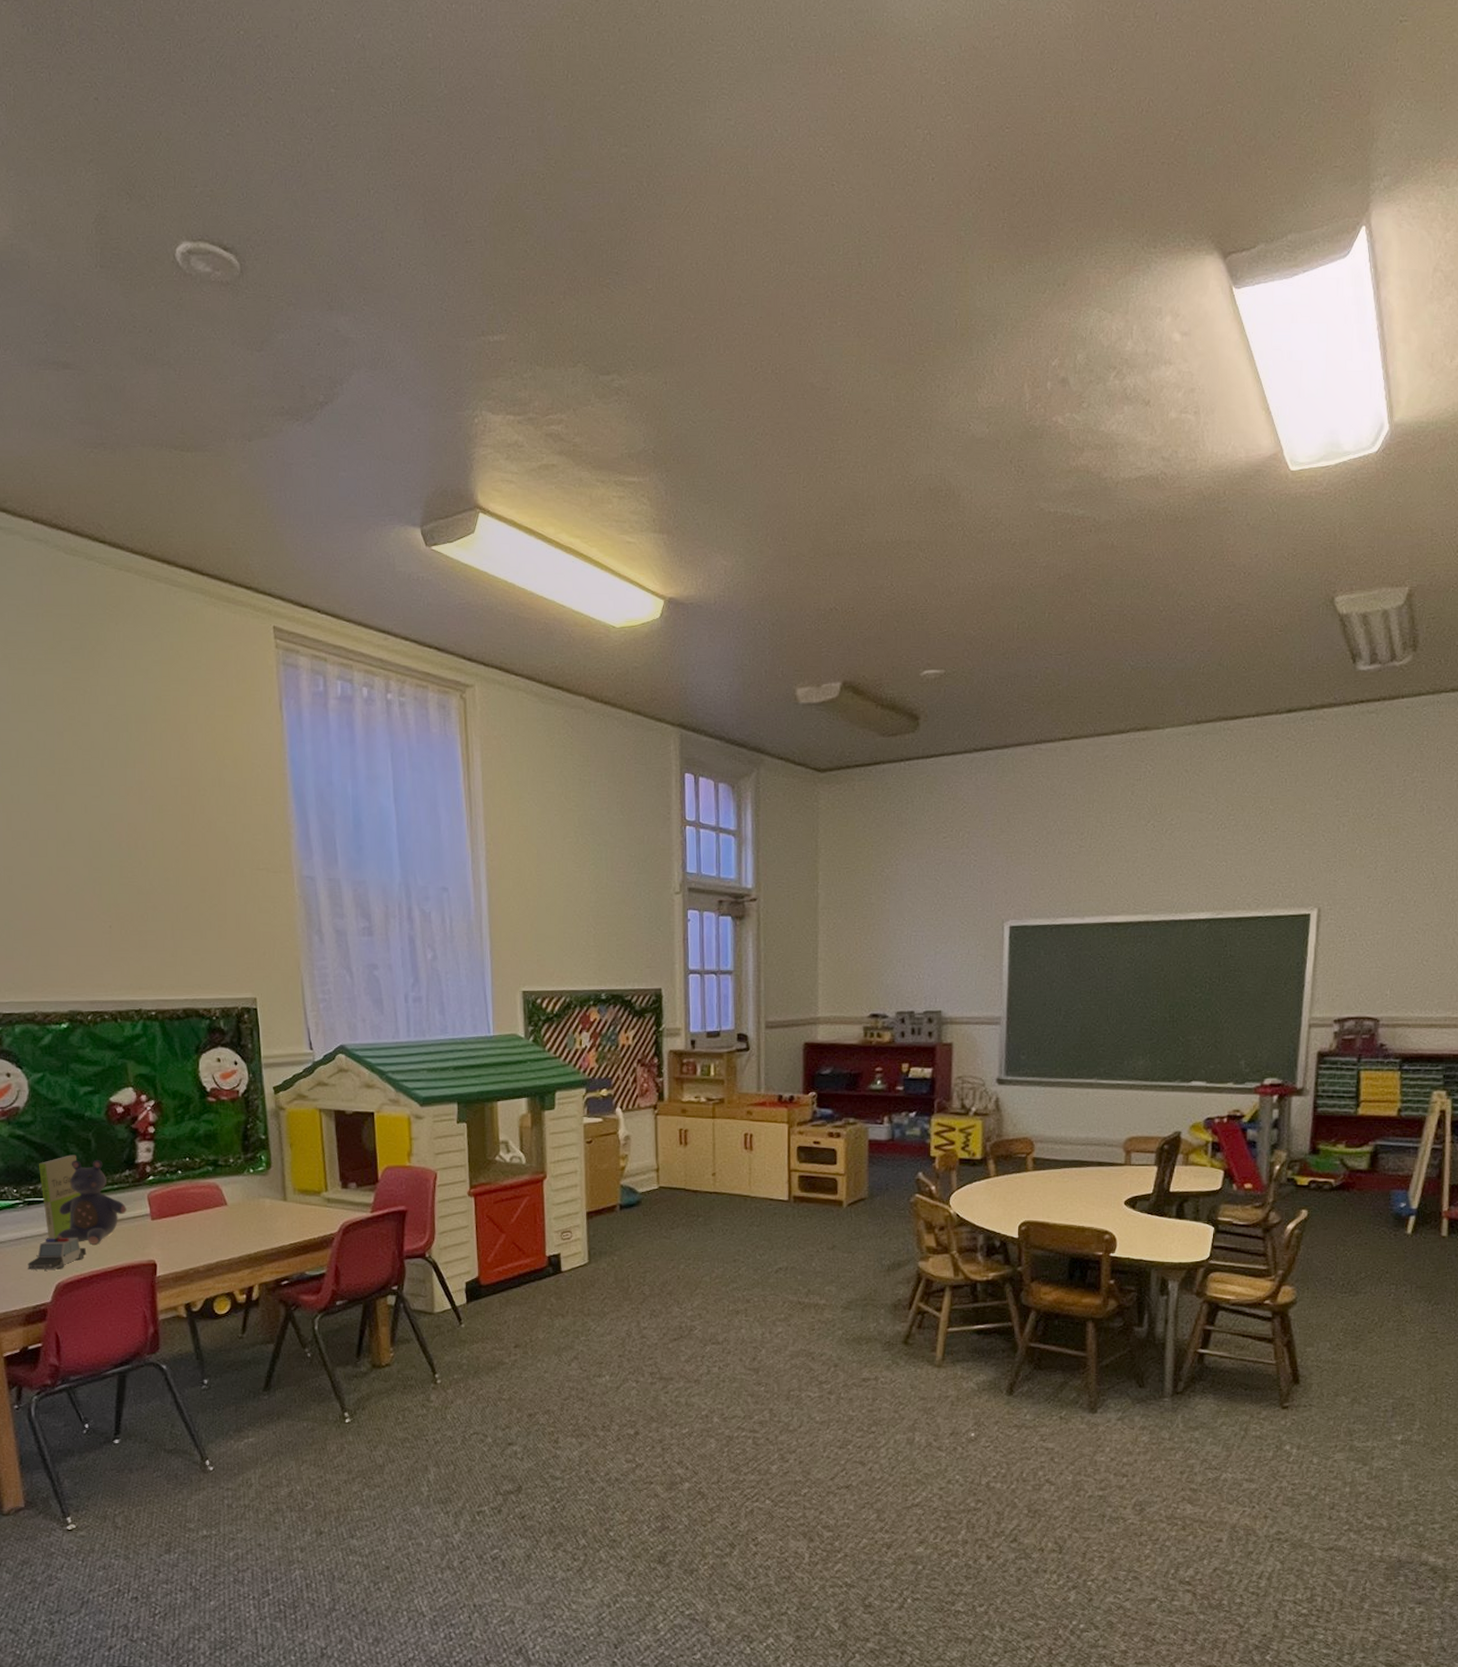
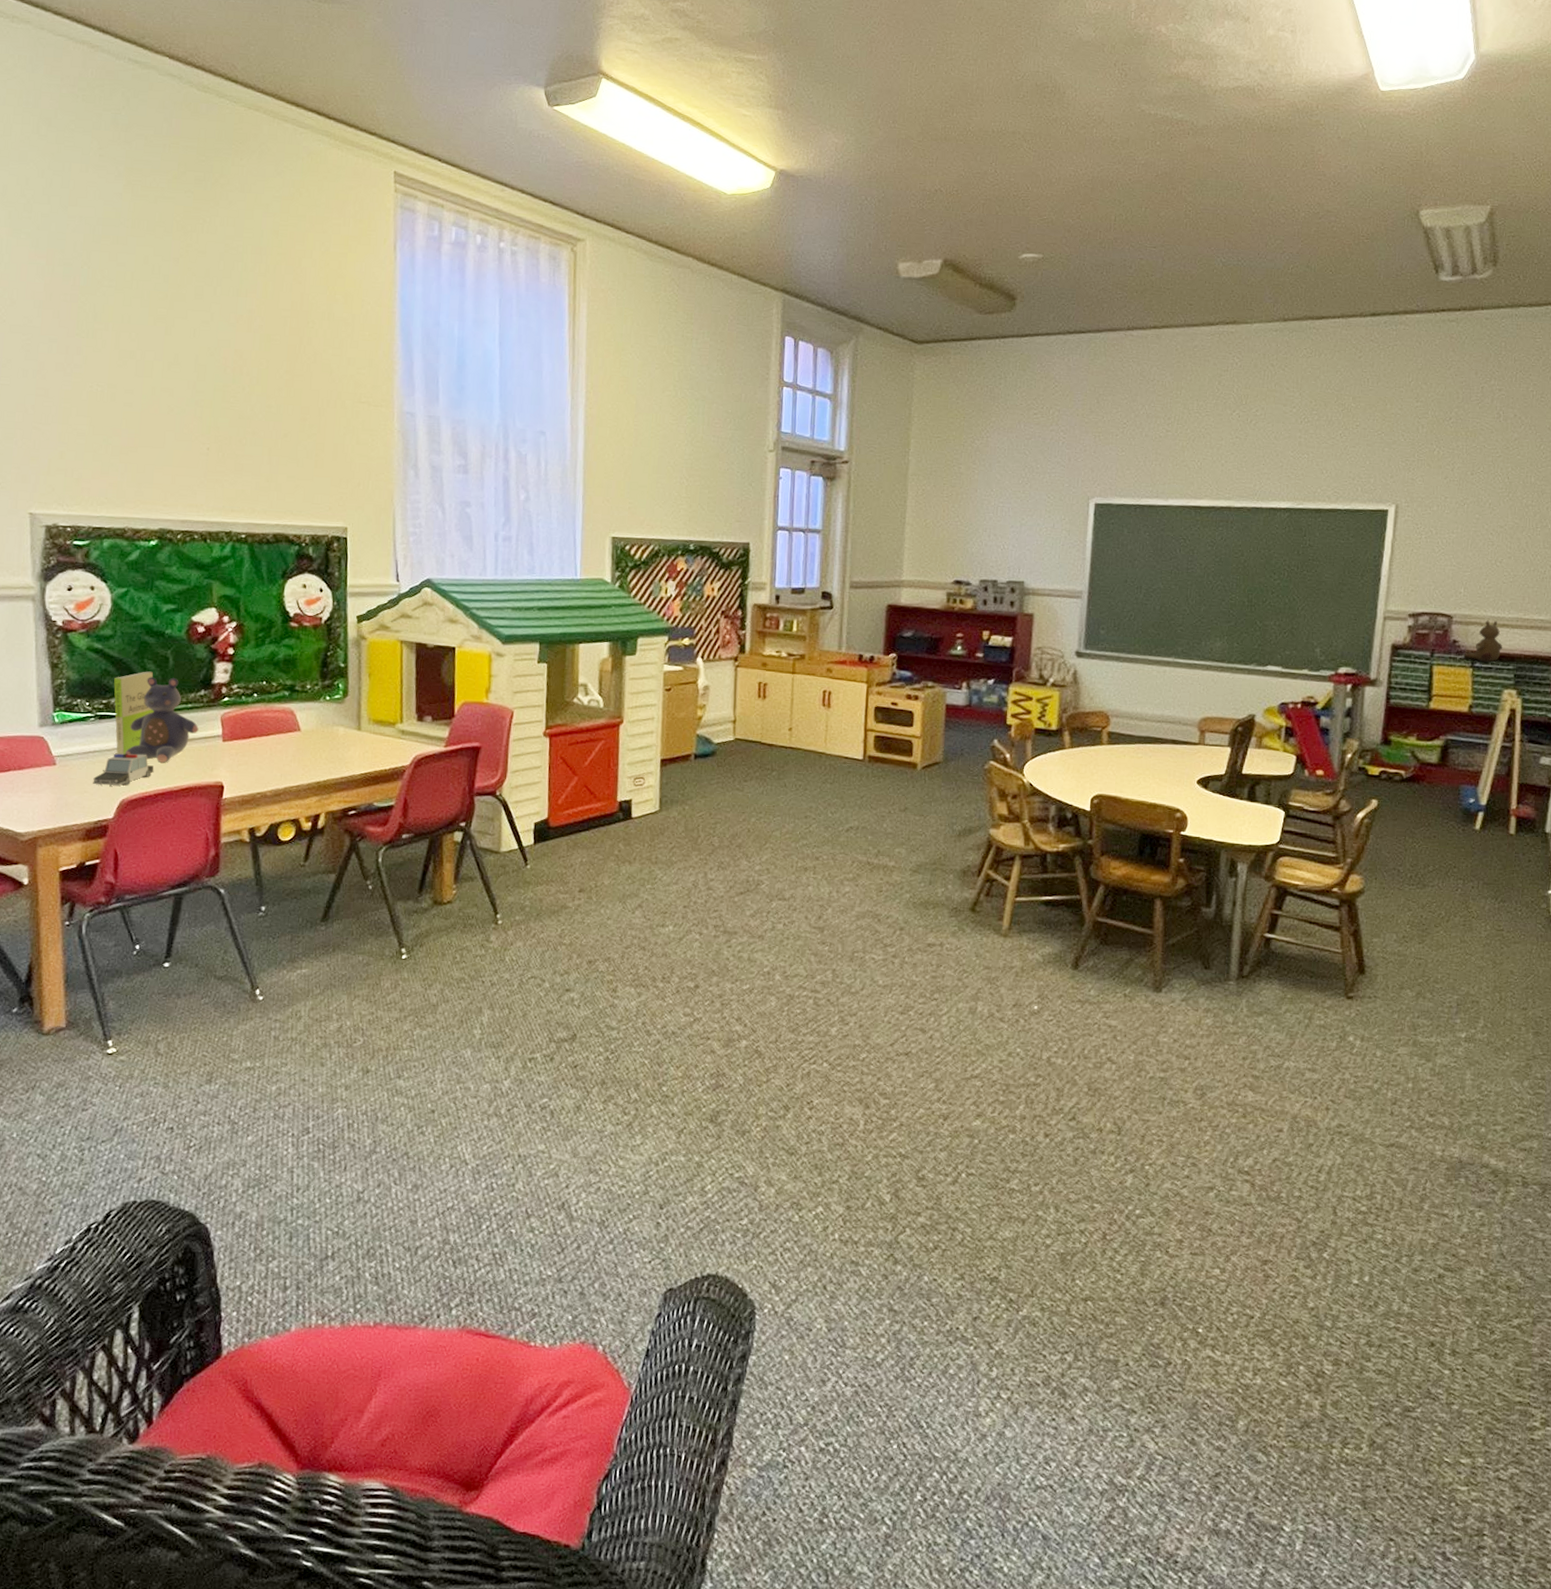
stuffed bear: none [1390,1021,1431,1064] -> present [1462,620,1502,663]

